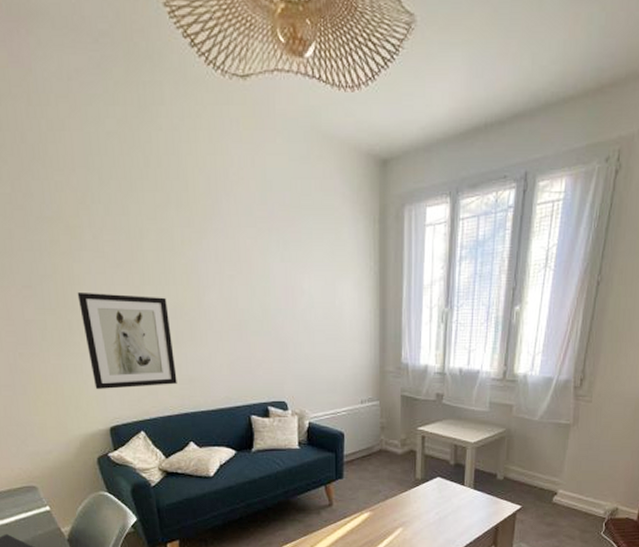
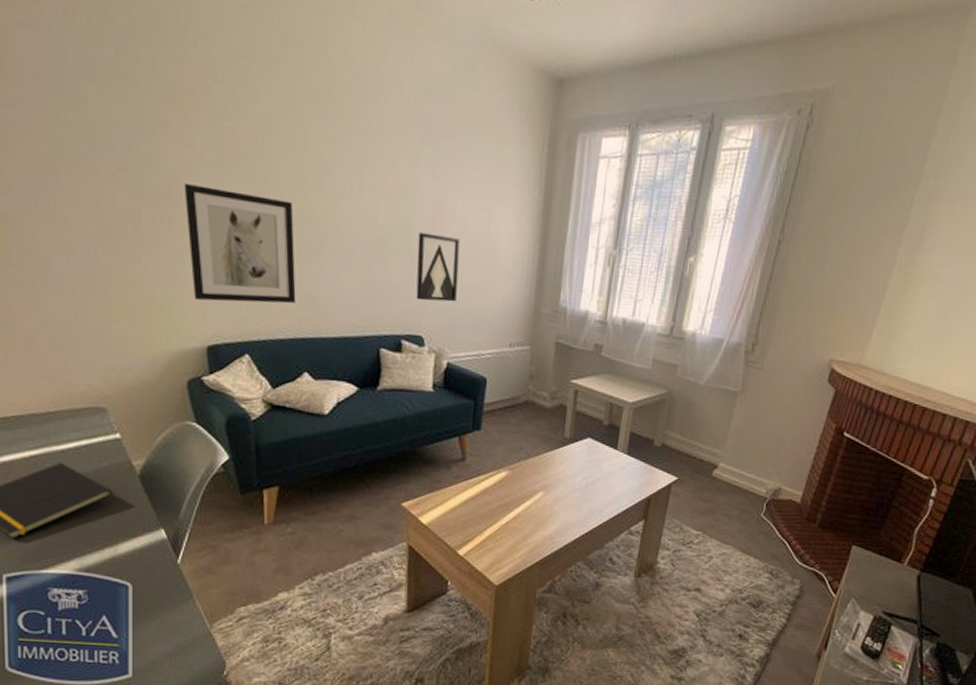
wall art: none [274,311,311,371] -> present [416,232,461,302]

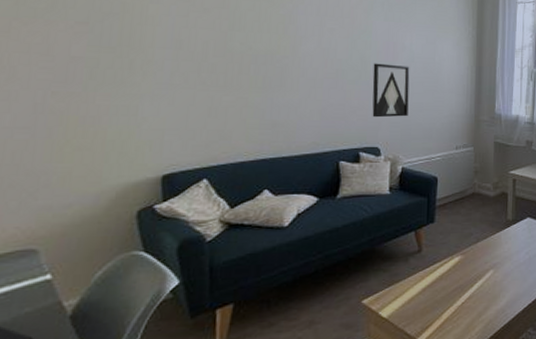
wall art: present [184,182,296,304] -> none [147,32,258,134]

